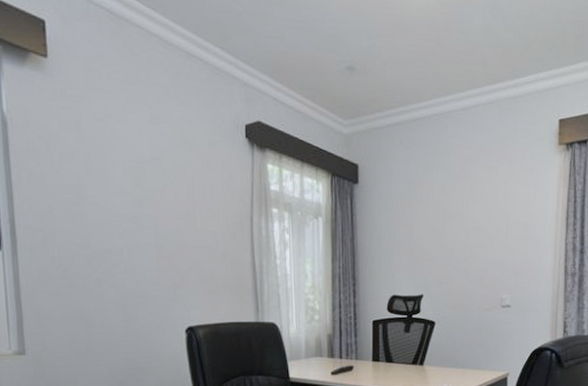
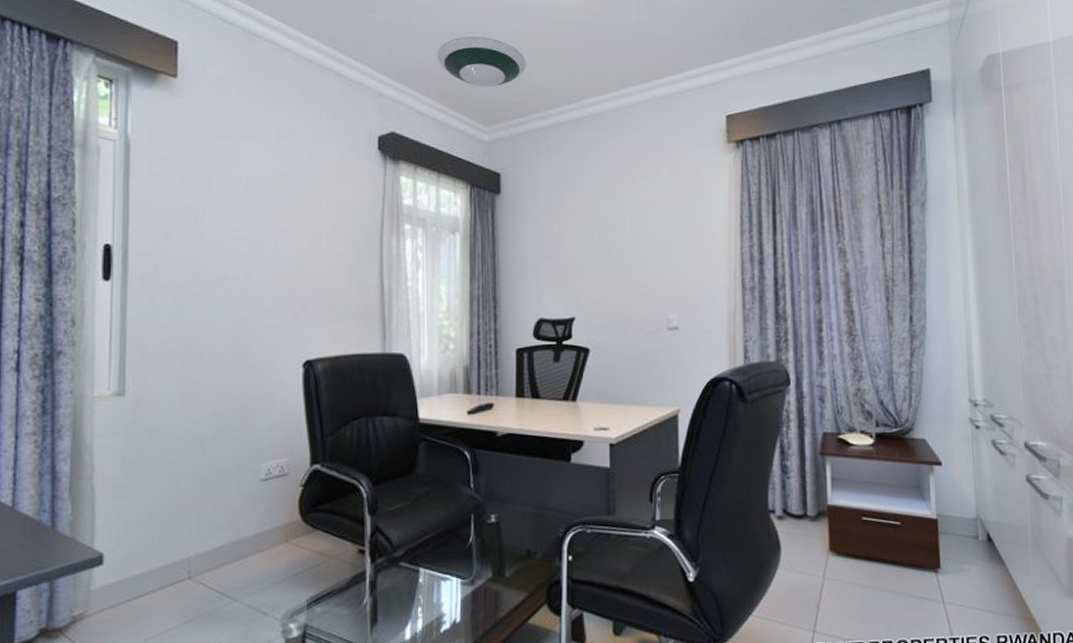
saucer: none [298,31,381,83] -> present [437,36,526,87]

